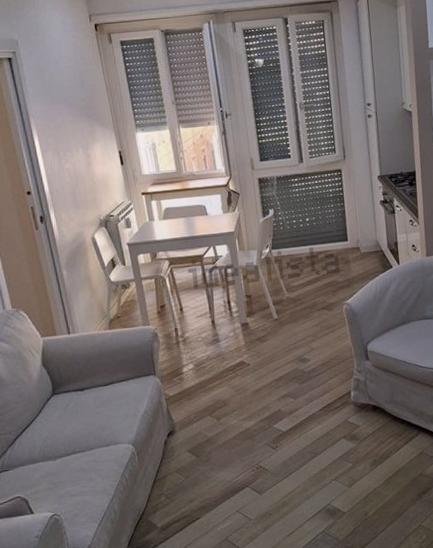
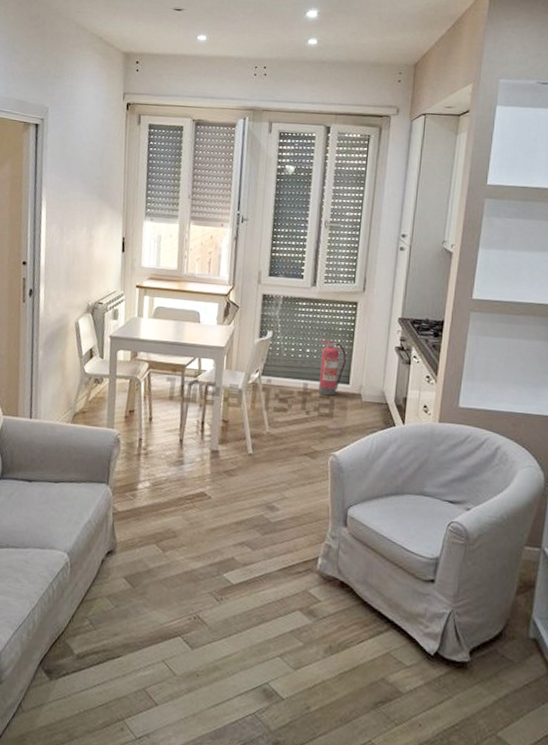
fire extinguisher: none [316,206,342,255] -> present [319,338,346,396]

